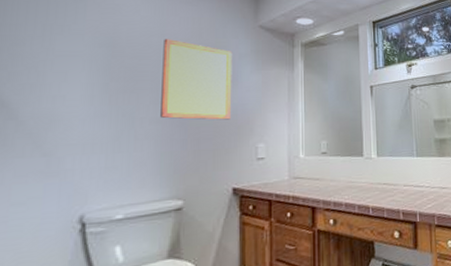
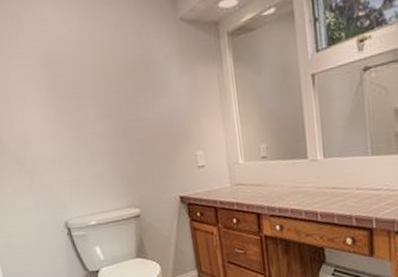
wall art: present [160,39,233,120] -> none [93,49,168,133]

